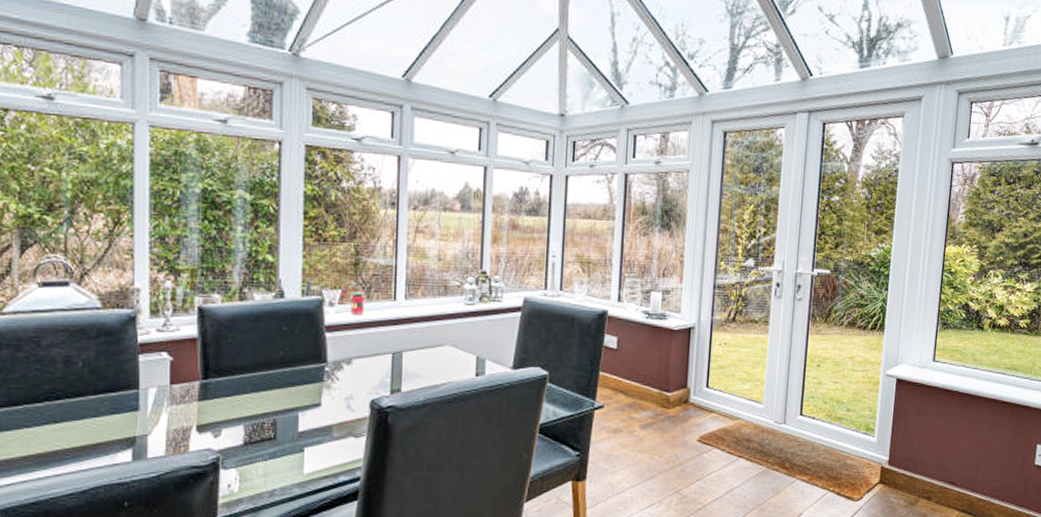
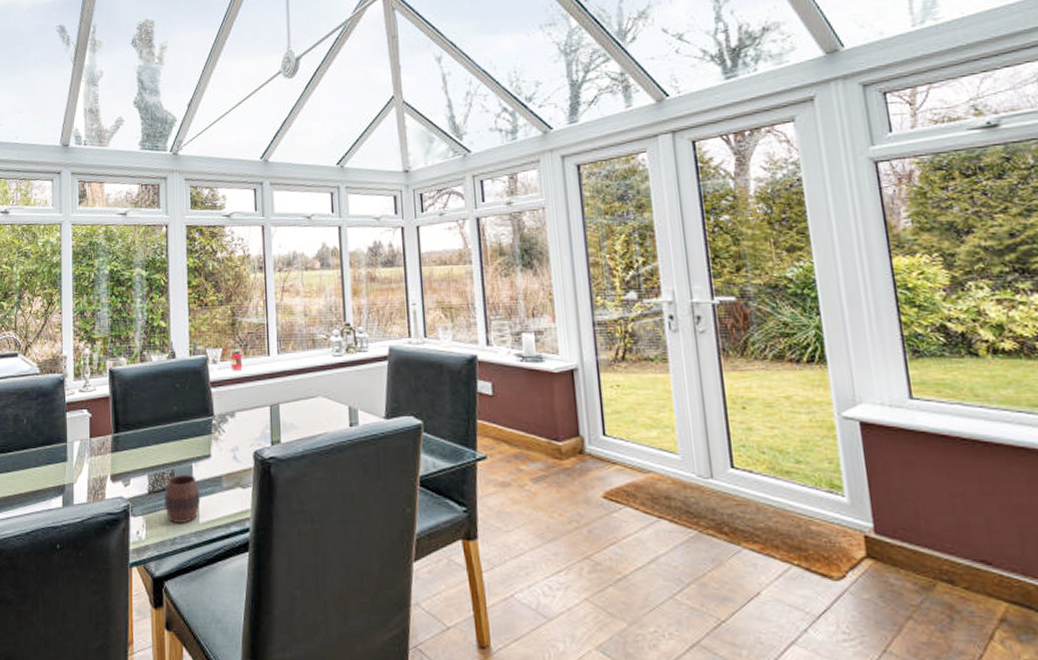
cup: none [263,424,306,474] -> present [164,474,200,523]

